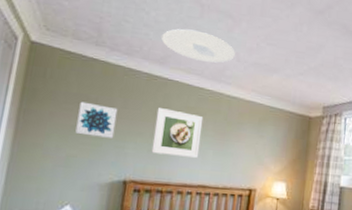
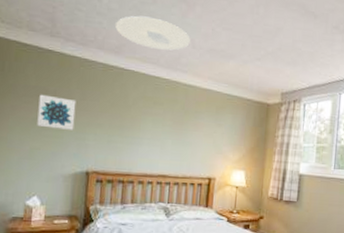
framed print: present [151,108,204,158] -> none [111,98,161,148]

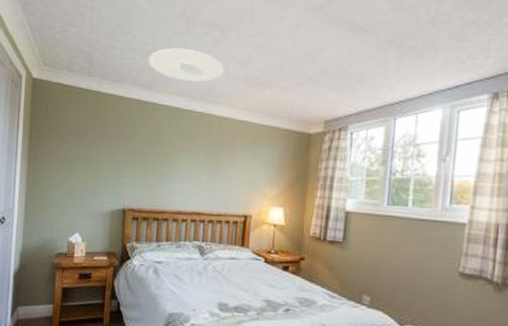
wall art: present [37,94,77,130] -> none [77,133,113,168]

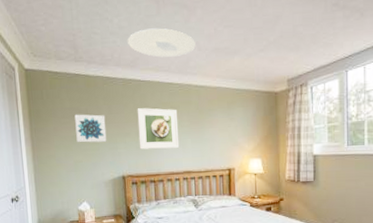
wall art: none [77,133,113,168] -> present [74,114,107,143]
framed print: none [146,135,194,184] -> present [137,108,179,149]

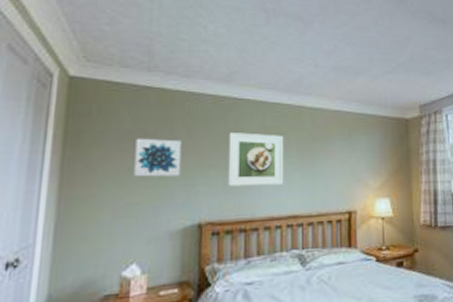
ceiling light: present [127,28,196,58] -> none [224,39,311,73]

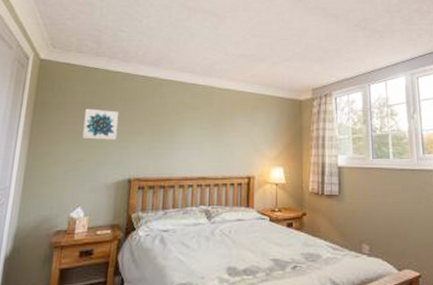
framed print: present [227,132,284,187] -> none [152,107,198,151]

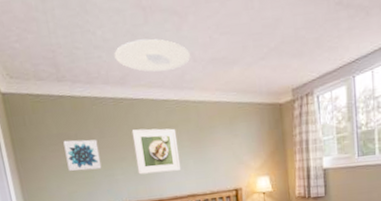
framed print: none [152,107,198,151] -> present [131,128,181,175]
ceiling light: none [154,31,223,59] -> present [114,39,190,72]

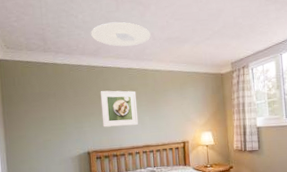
wall art: present [63,139,102,172] -> none [44,97,73,124]

